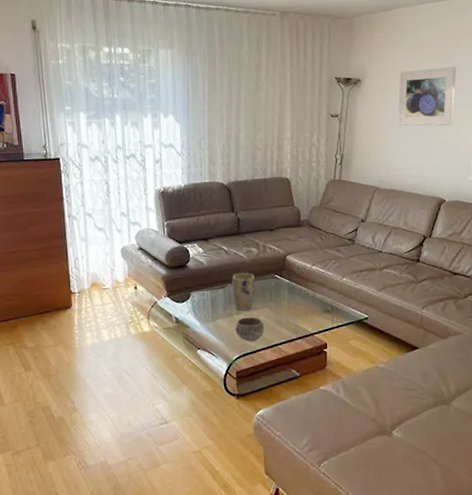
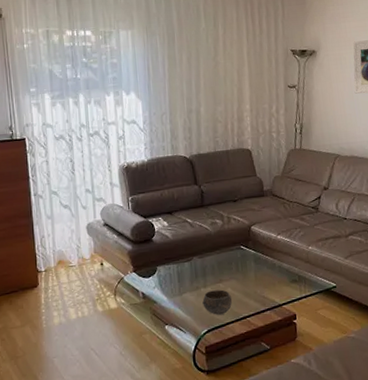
plant pot: present [232,273,256,311] -> none [197,245,222,284]

